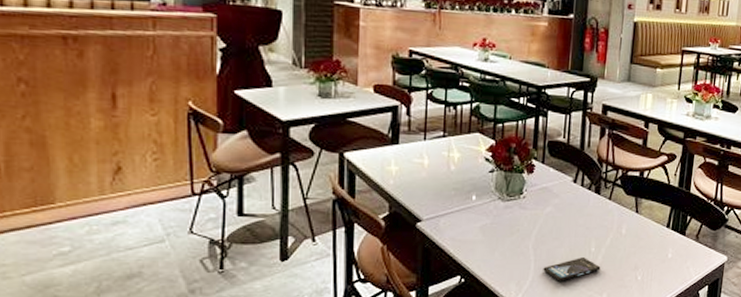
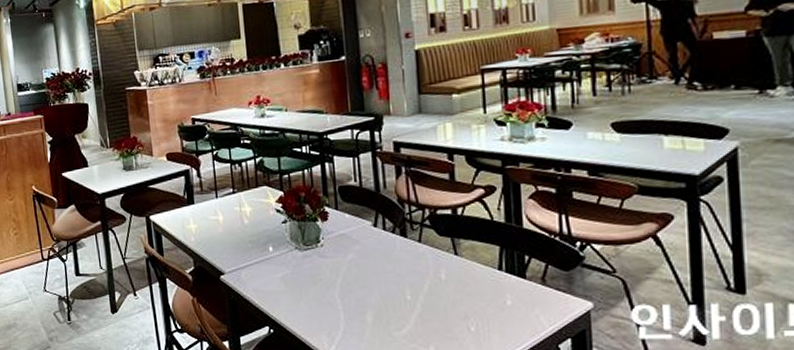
smartphone: present [543,256,601,282] -> none [354,305,422,333]

